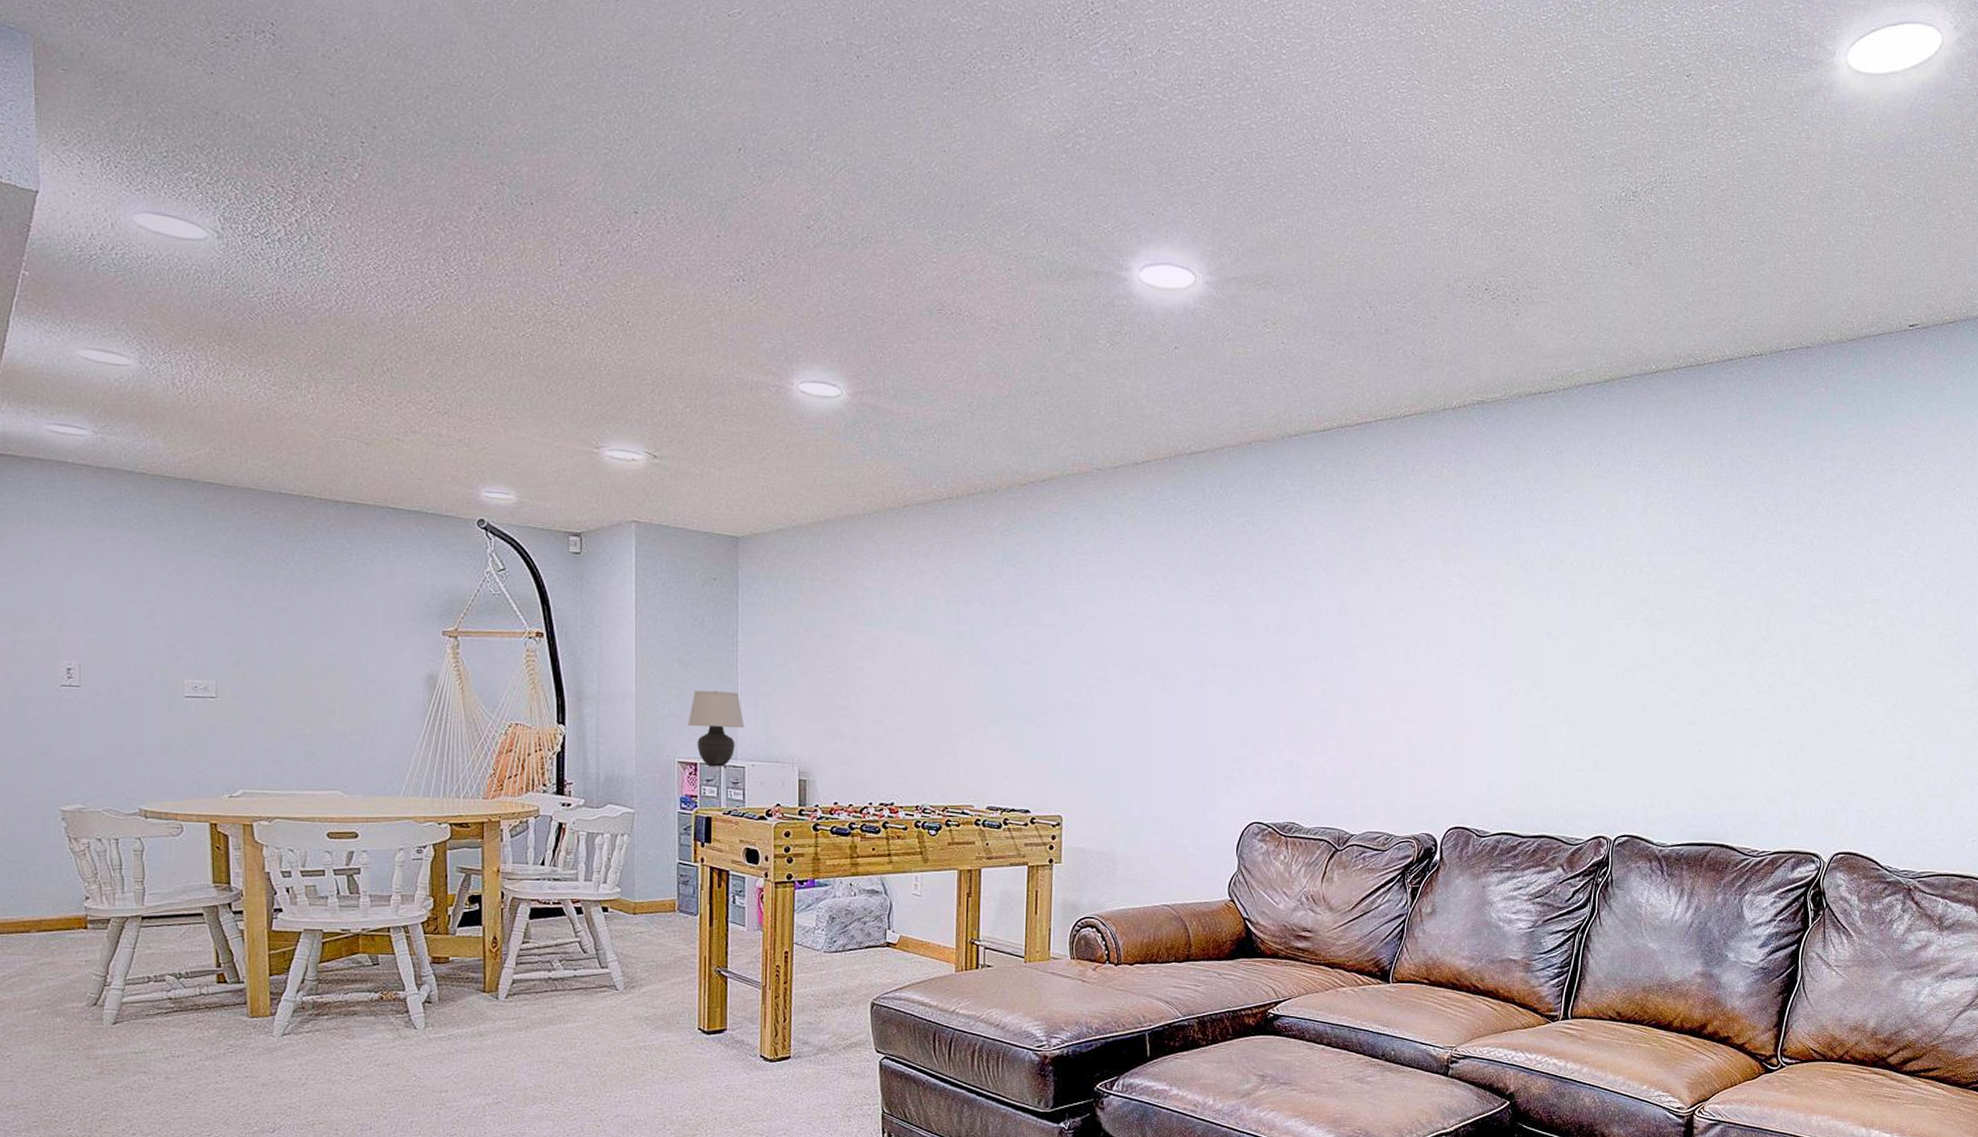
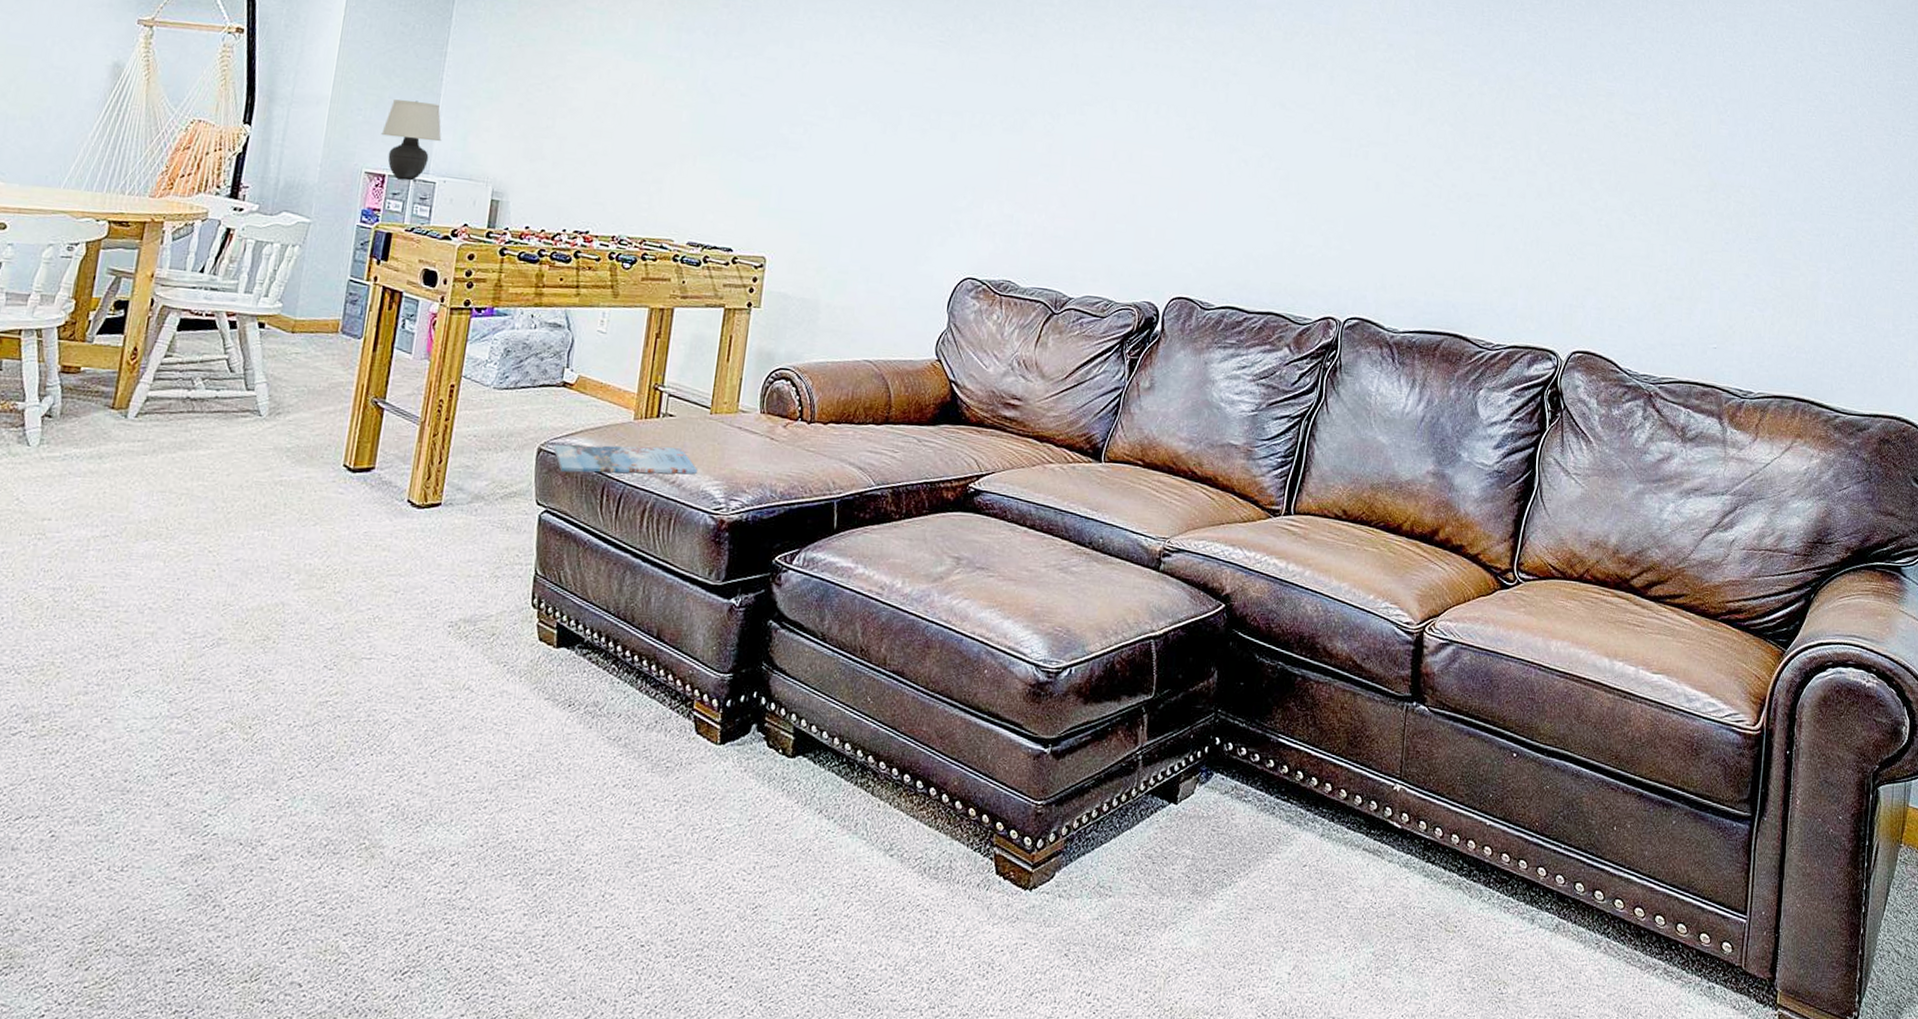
magazine: none [885,994,1018,1022] -> present [553,444,697,474]

